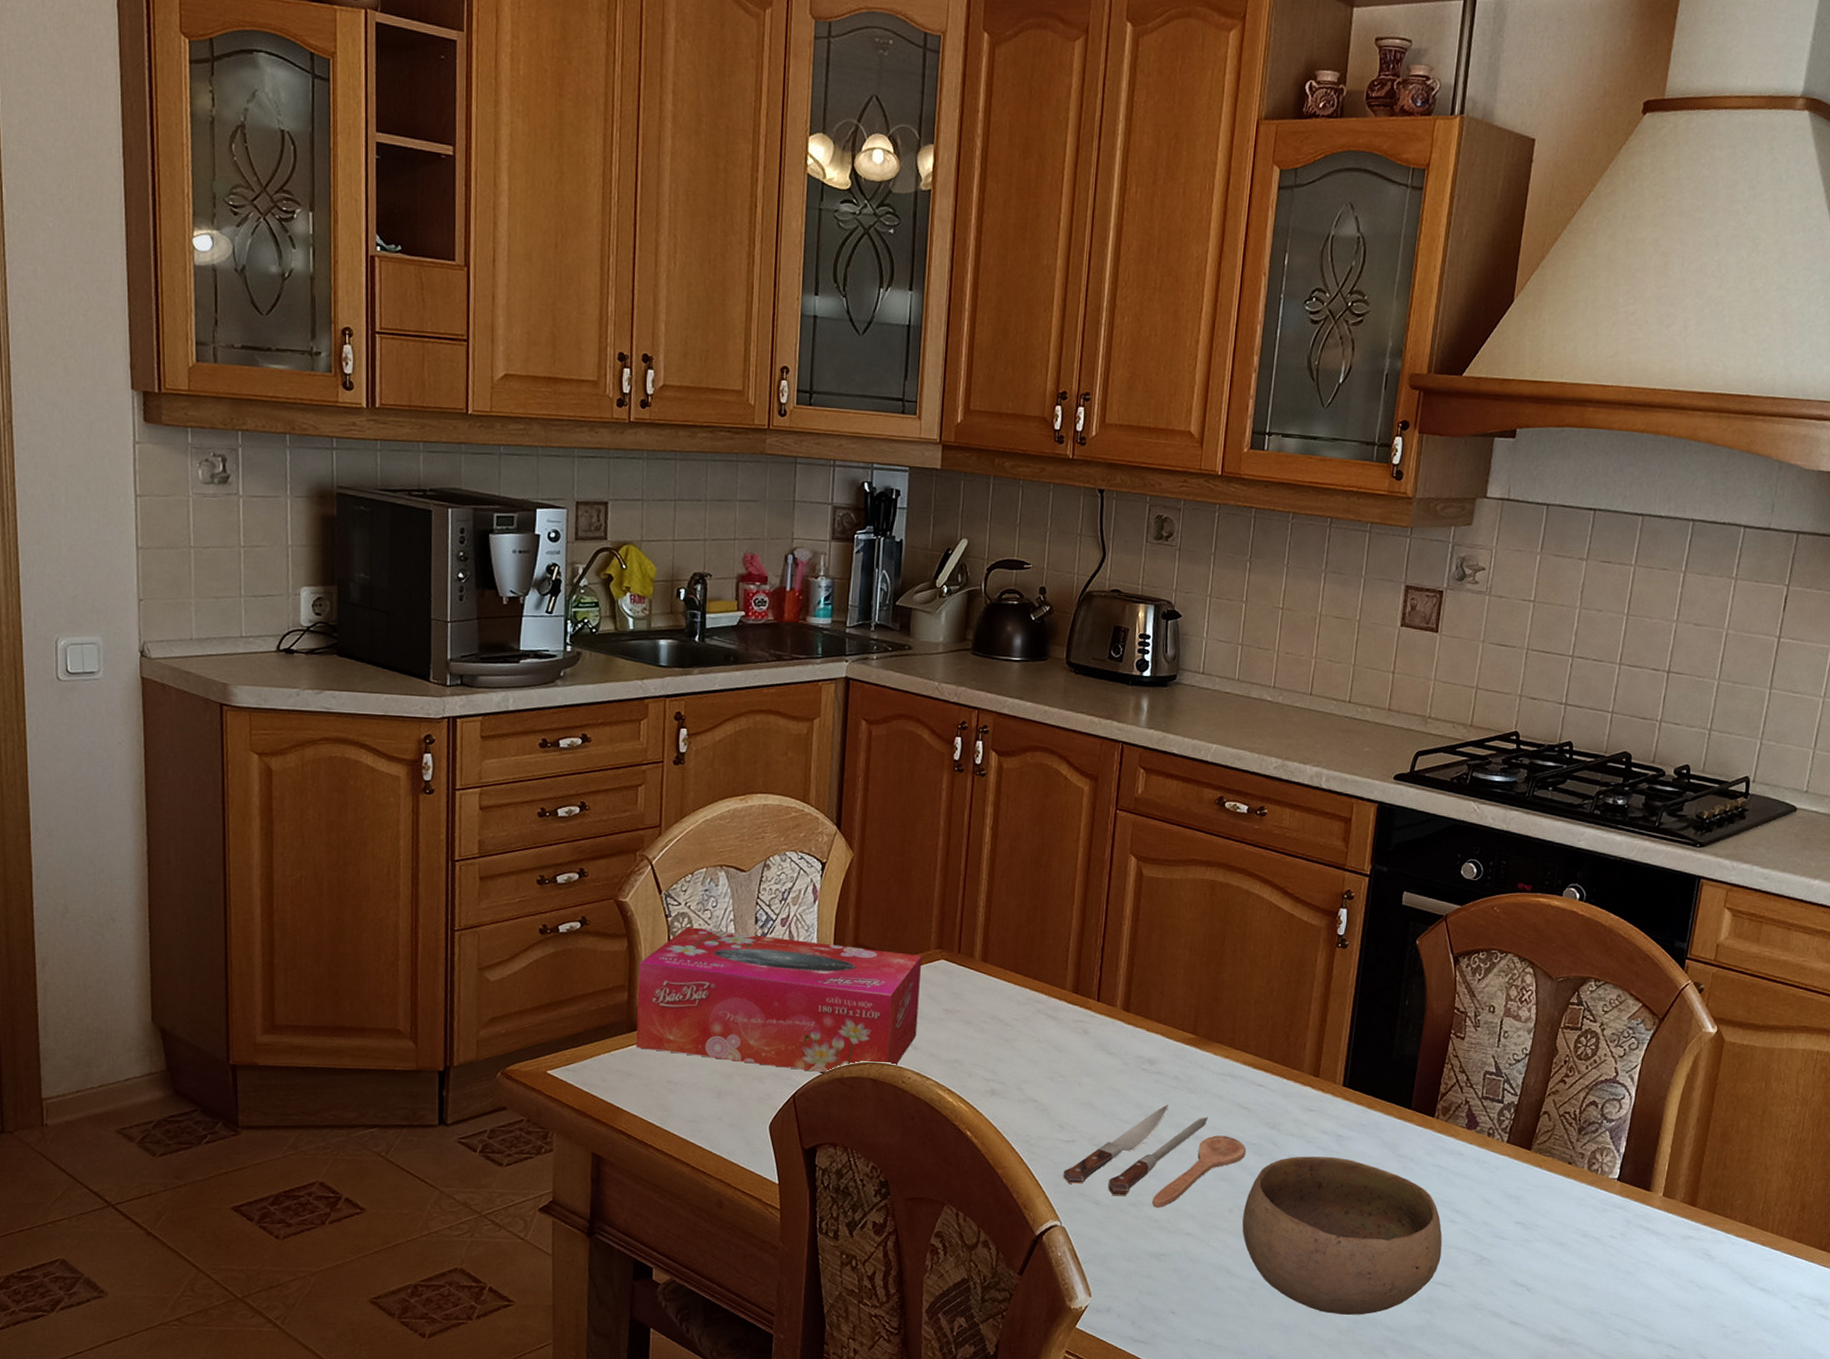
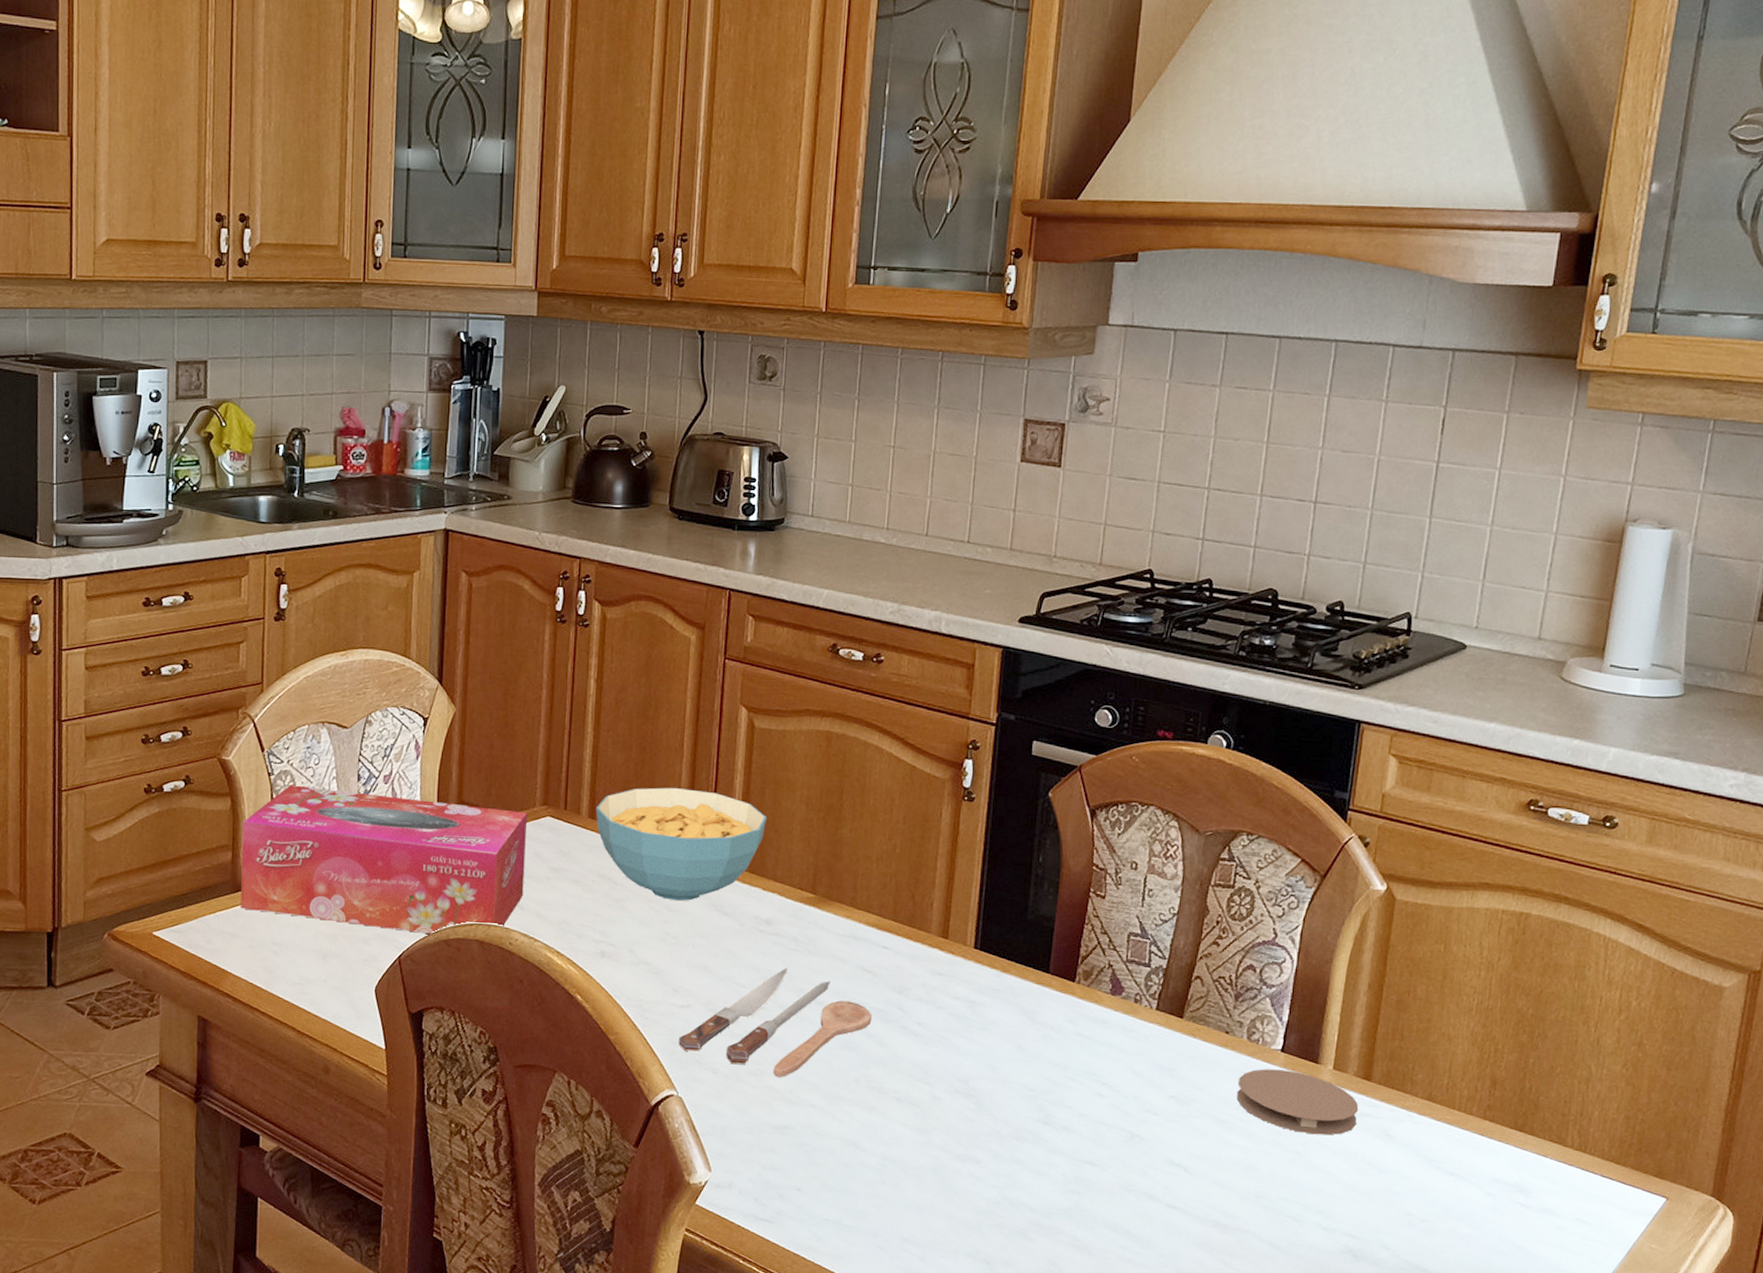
cereal bowl: none [988,932,1153,1042] -> present [595,787,768,901]
bowl: present [1242,1156,1443,1315] -> none [870,1023,1089,1196]
coaster: none [1576,1196,1684,1256] -> present [1236,1069,1359,1136]

